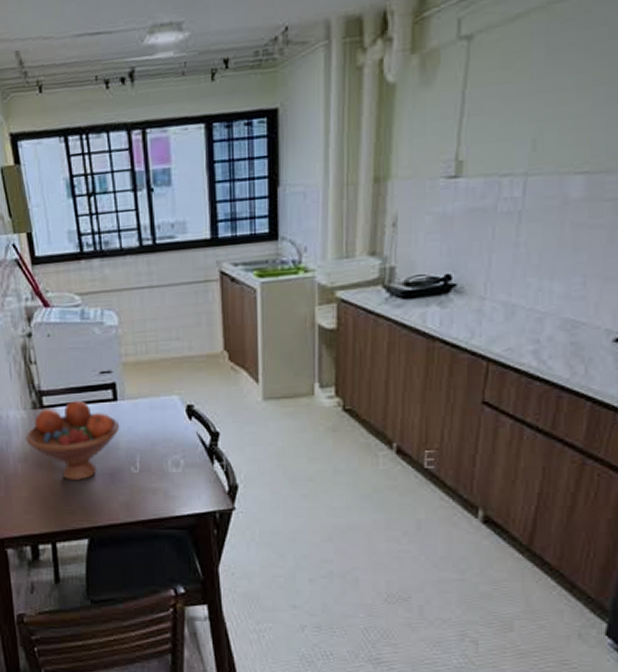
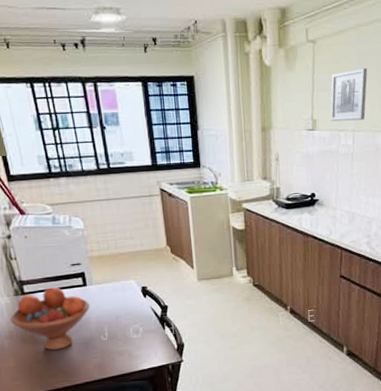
wall art: none [487,71,561,163] -> present [330,68,368,122]

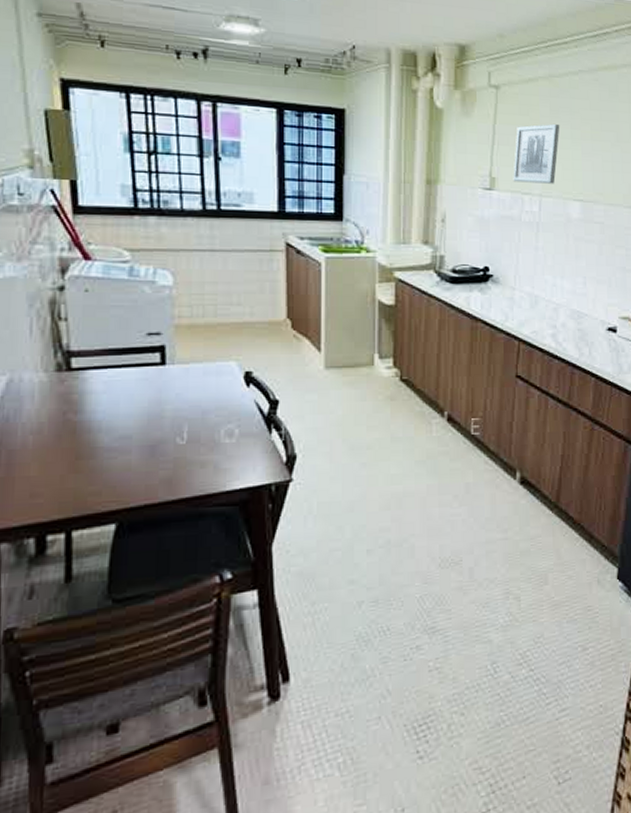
fruit bowl: present [9,287,90,351] -> none [41,363,167,455]

